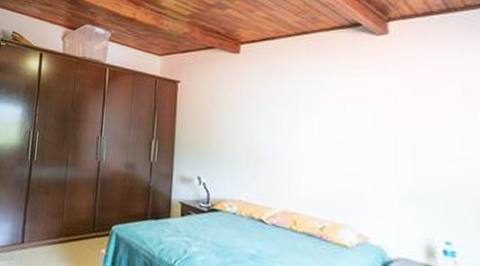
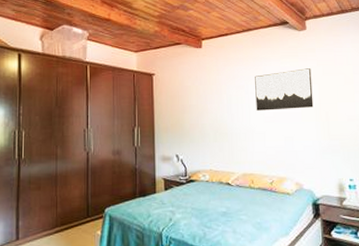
wall art: none [307,84,393,137] -> present [255,68,314,111]

